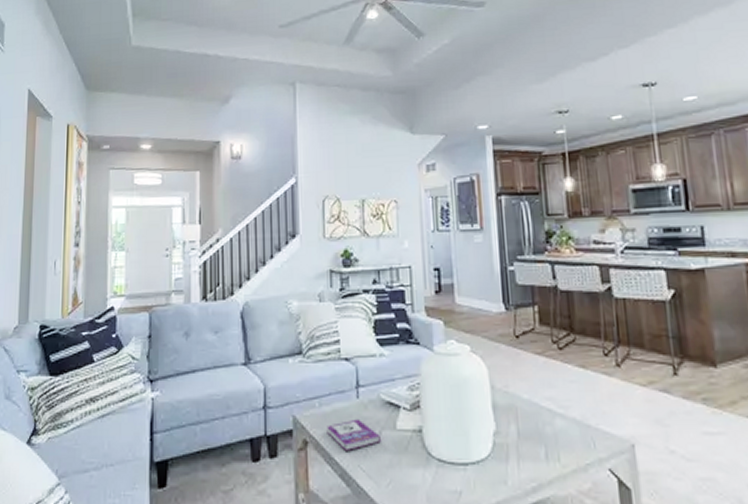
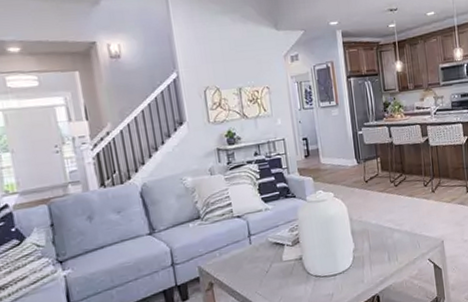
book: present [327,419,381,451] -> none [227,259,272,284]

